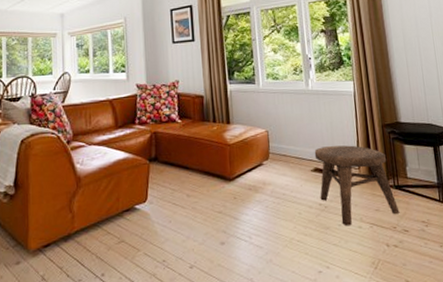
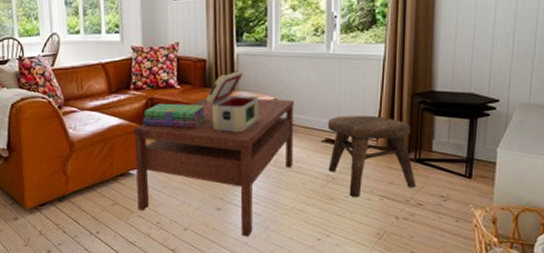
coffee table: none [138,130,288,273] -> present [133,97,295,237]
stack of books: none [147,137,207,161] -> present [142,103,207,128]
decorative box: none [205,105,254,165] -> present [206,70,259,133]

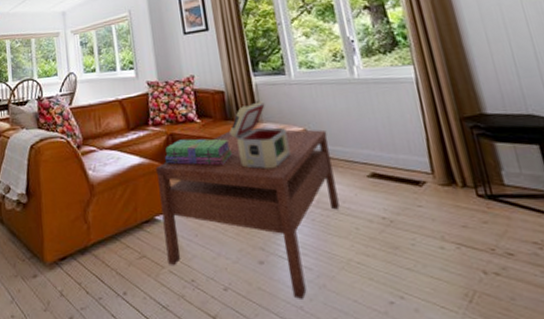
stool: present [327,115,416,198] -> none [369,144,499,247]

